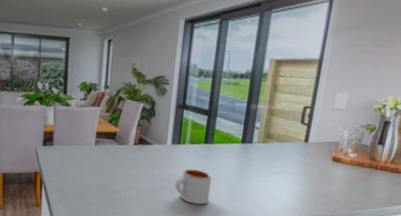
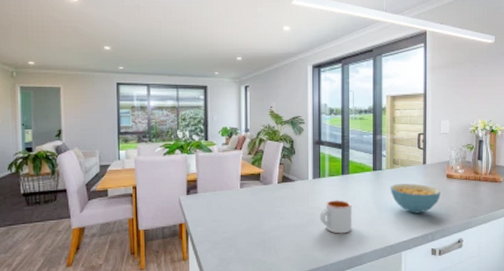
cereal bowl: none [258,160,322,196] -> present [390,183,441,214]

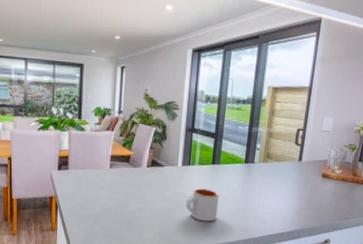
cereal bowl: present [390,183,441,214] -> none [260,178,314,210]

